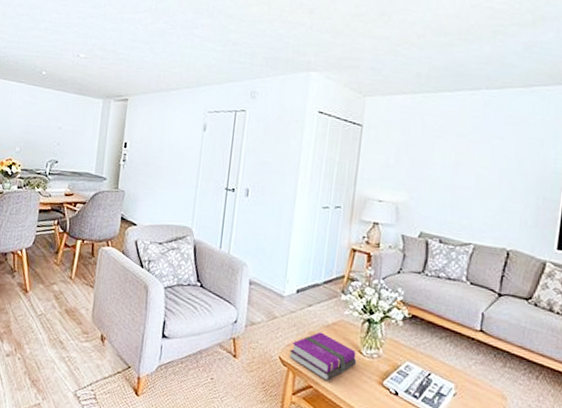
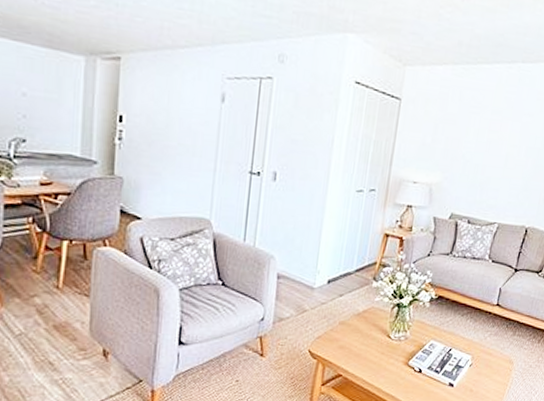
hardback book: present [289,332,357,382] -> none [318,321,386,369]

